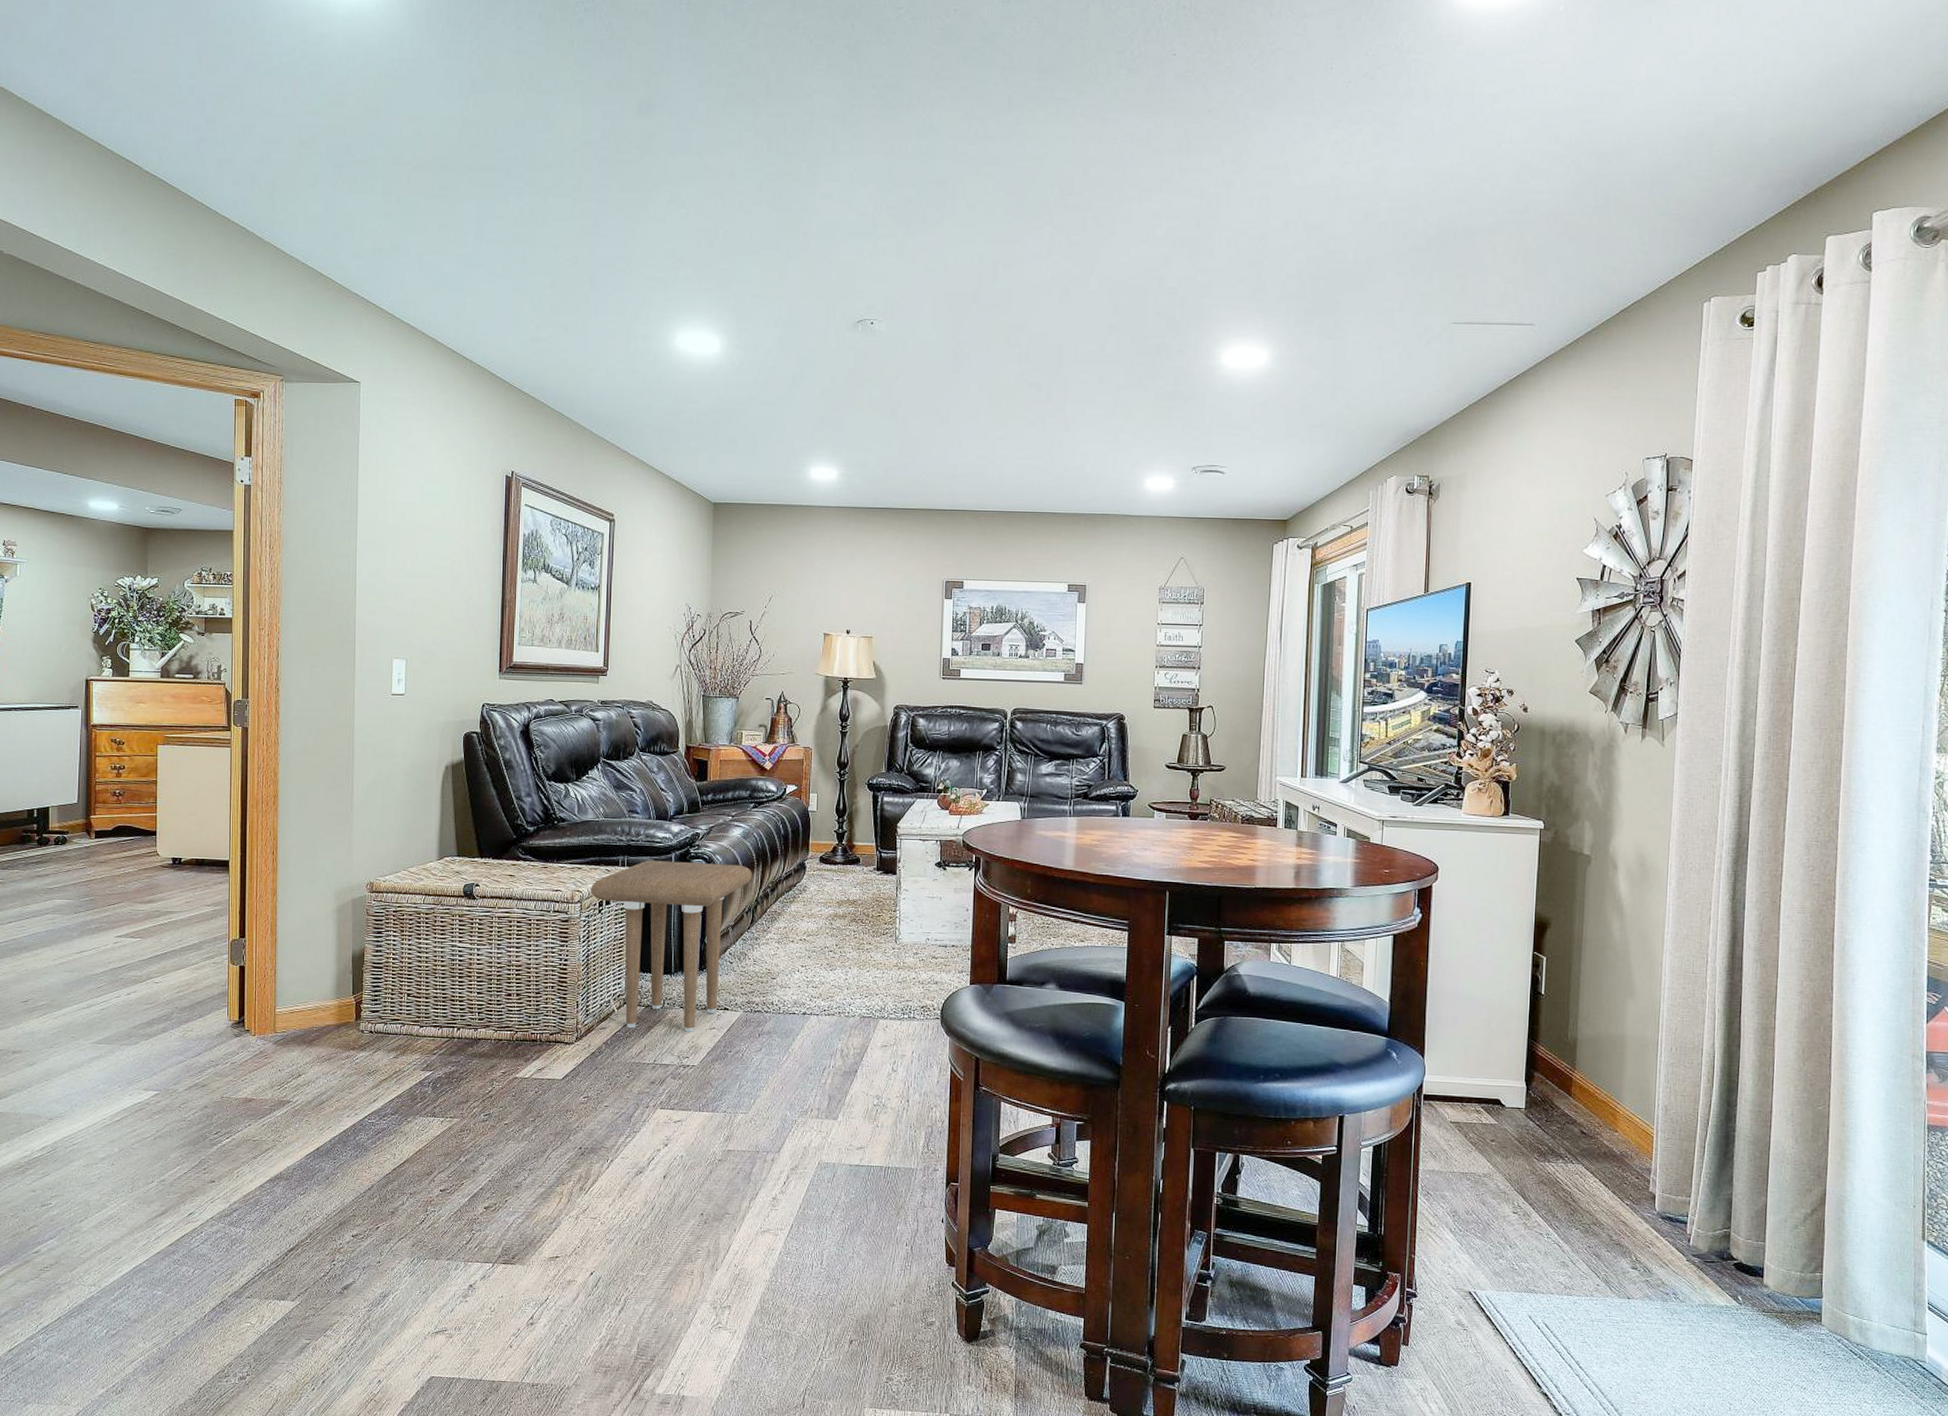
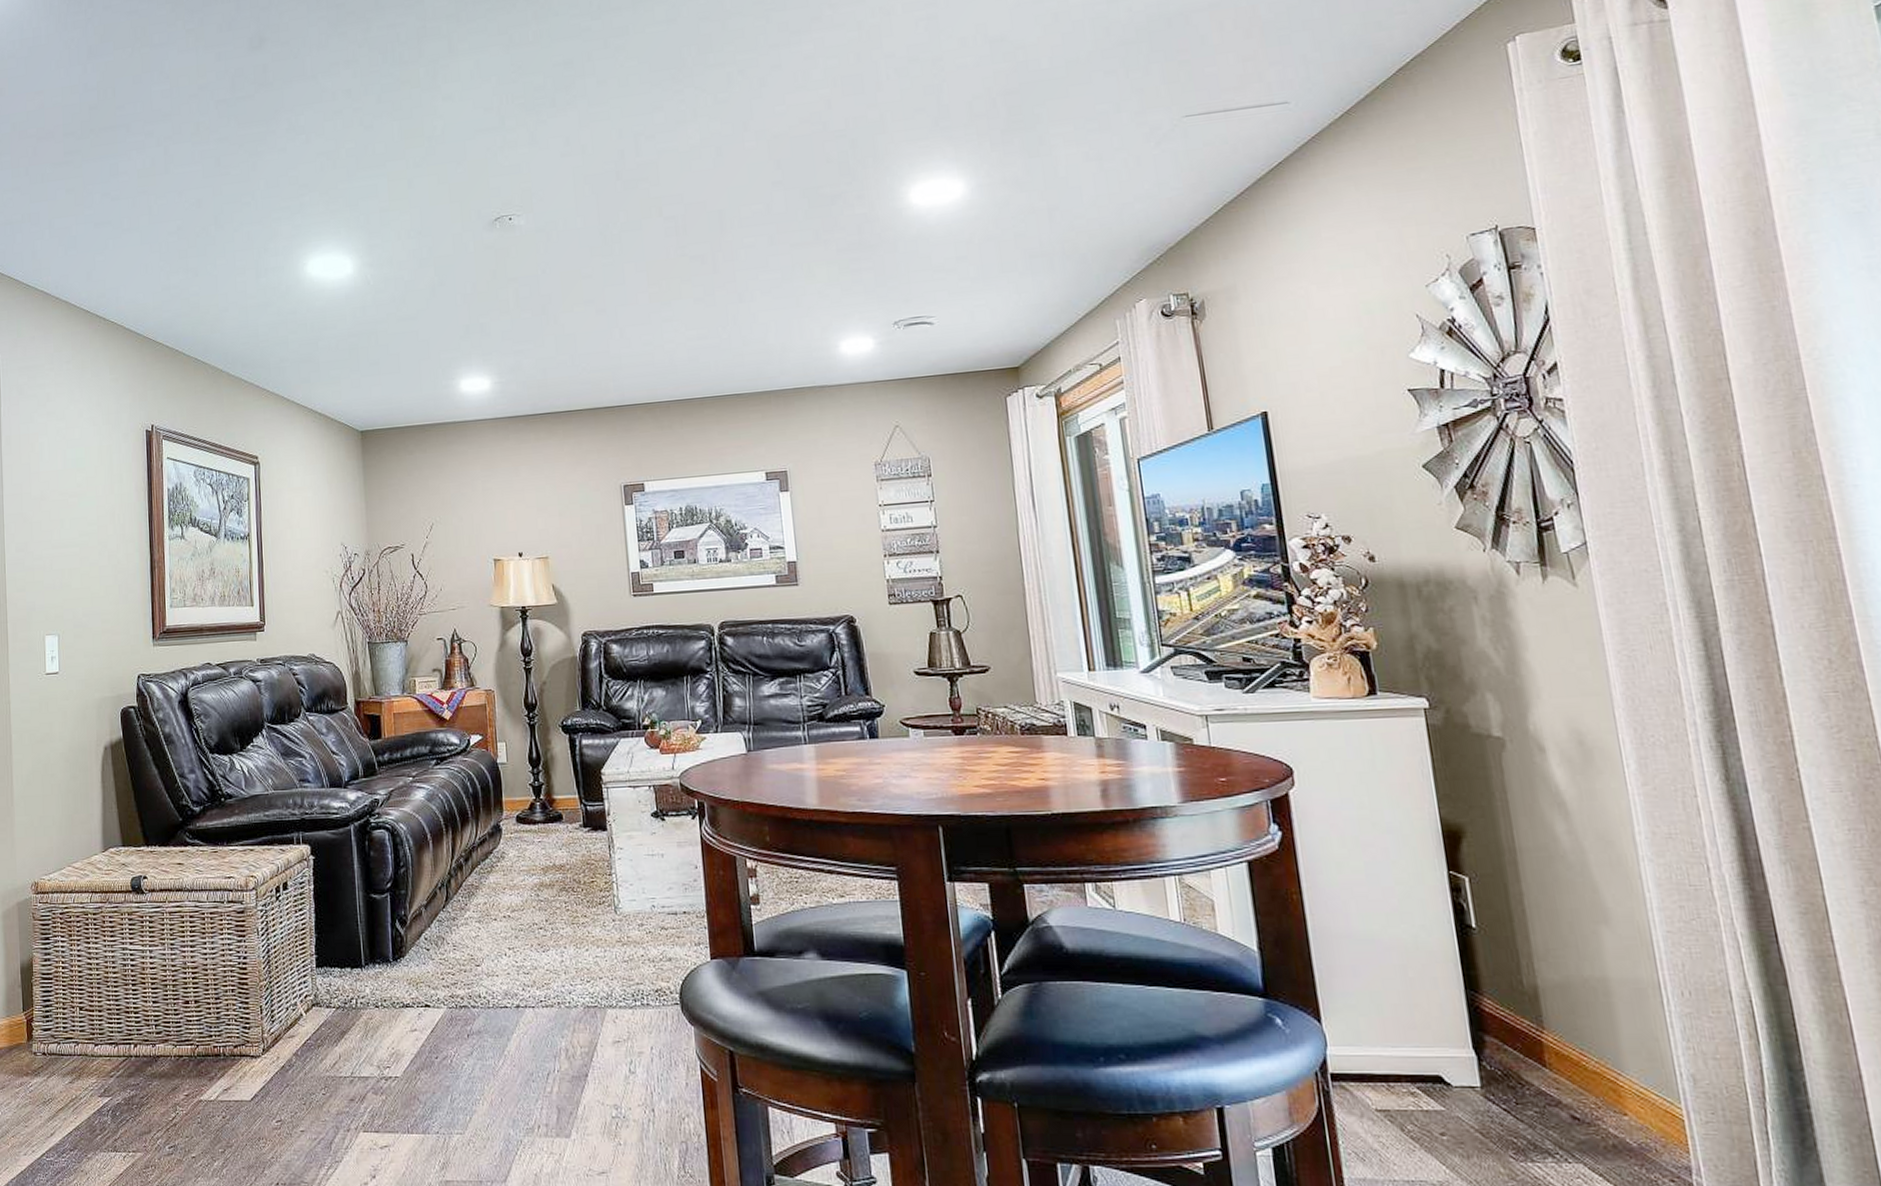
side table: present [591,860,752,1032] -> none [265,832,442,1036]

